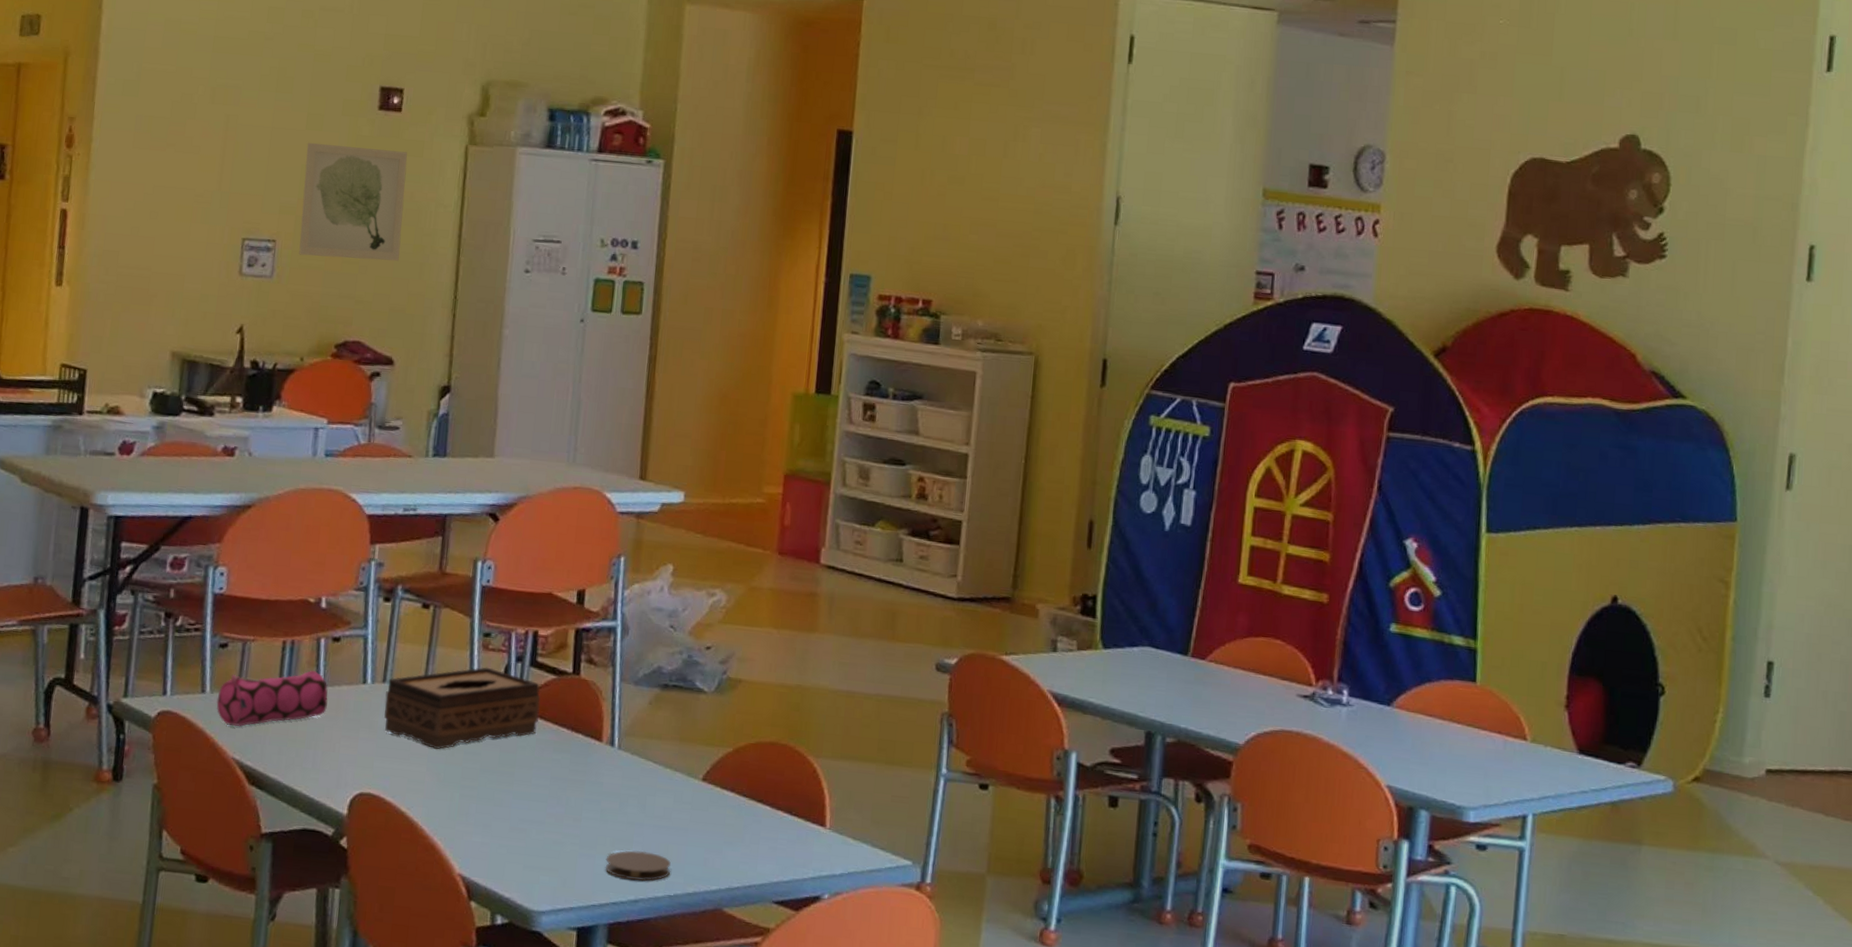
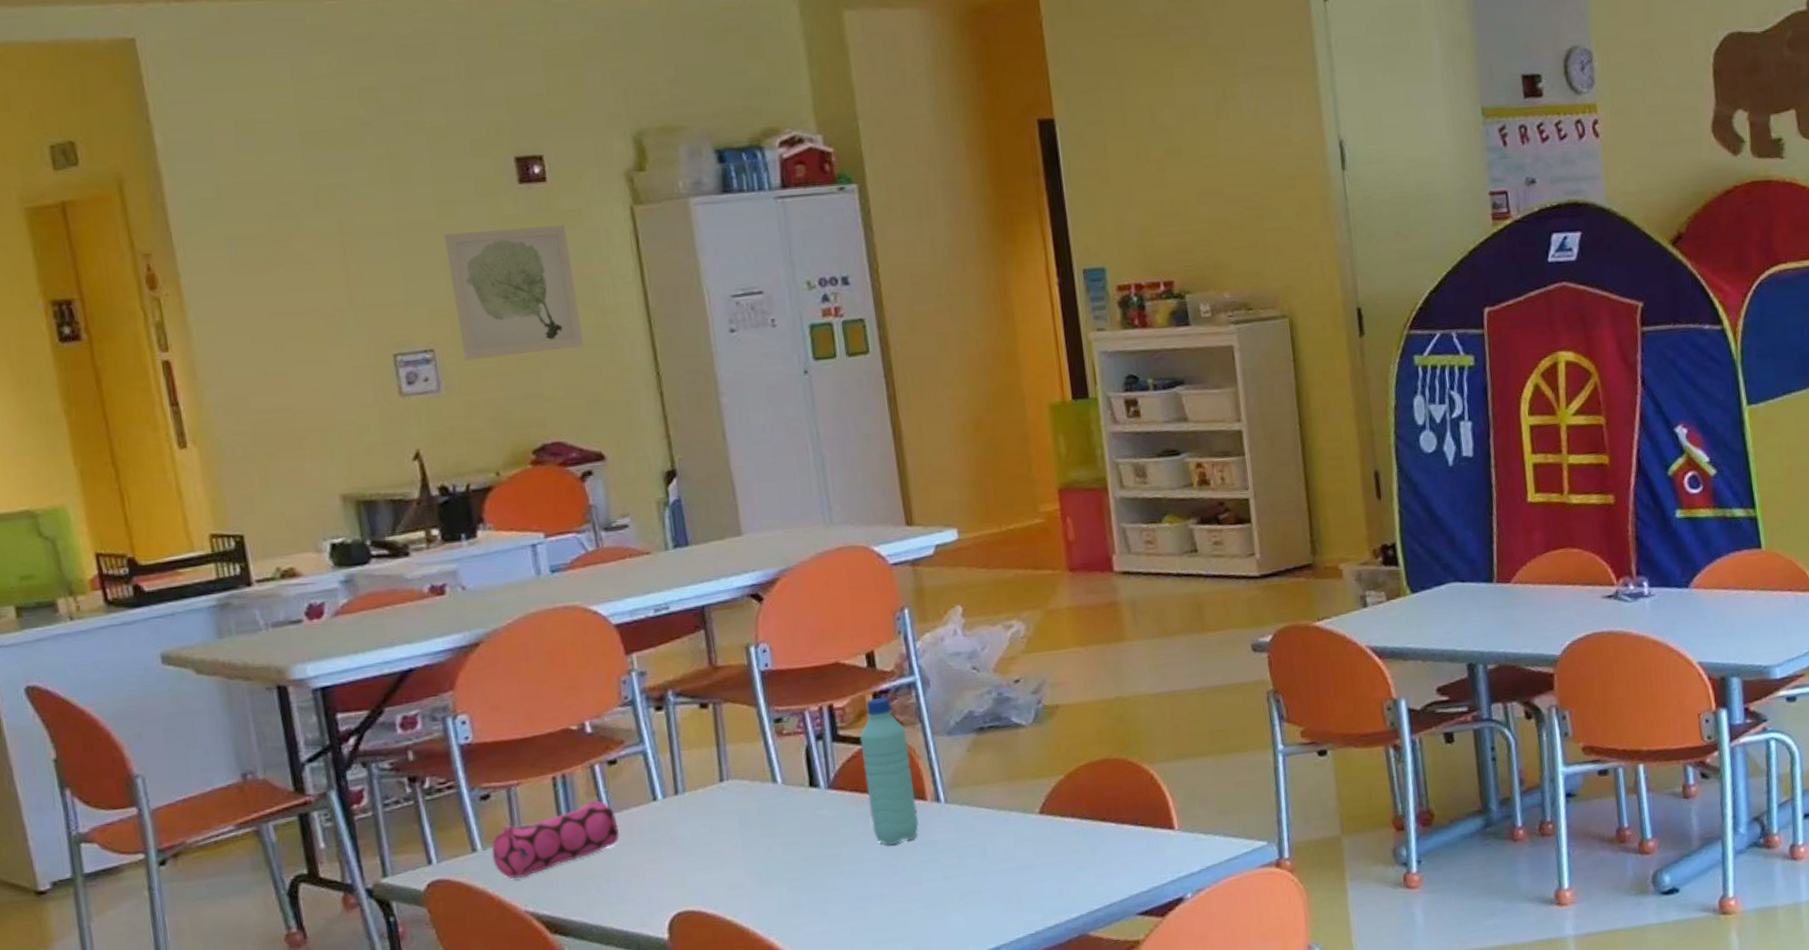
tissue box: present [384,667,541,749] -> none [681,753,854,849]
water bottle: none [548,634,598,777] -> present [859,697,919,845]
coaster: present [605,850,671,882] -> none [957,897,1026,930]

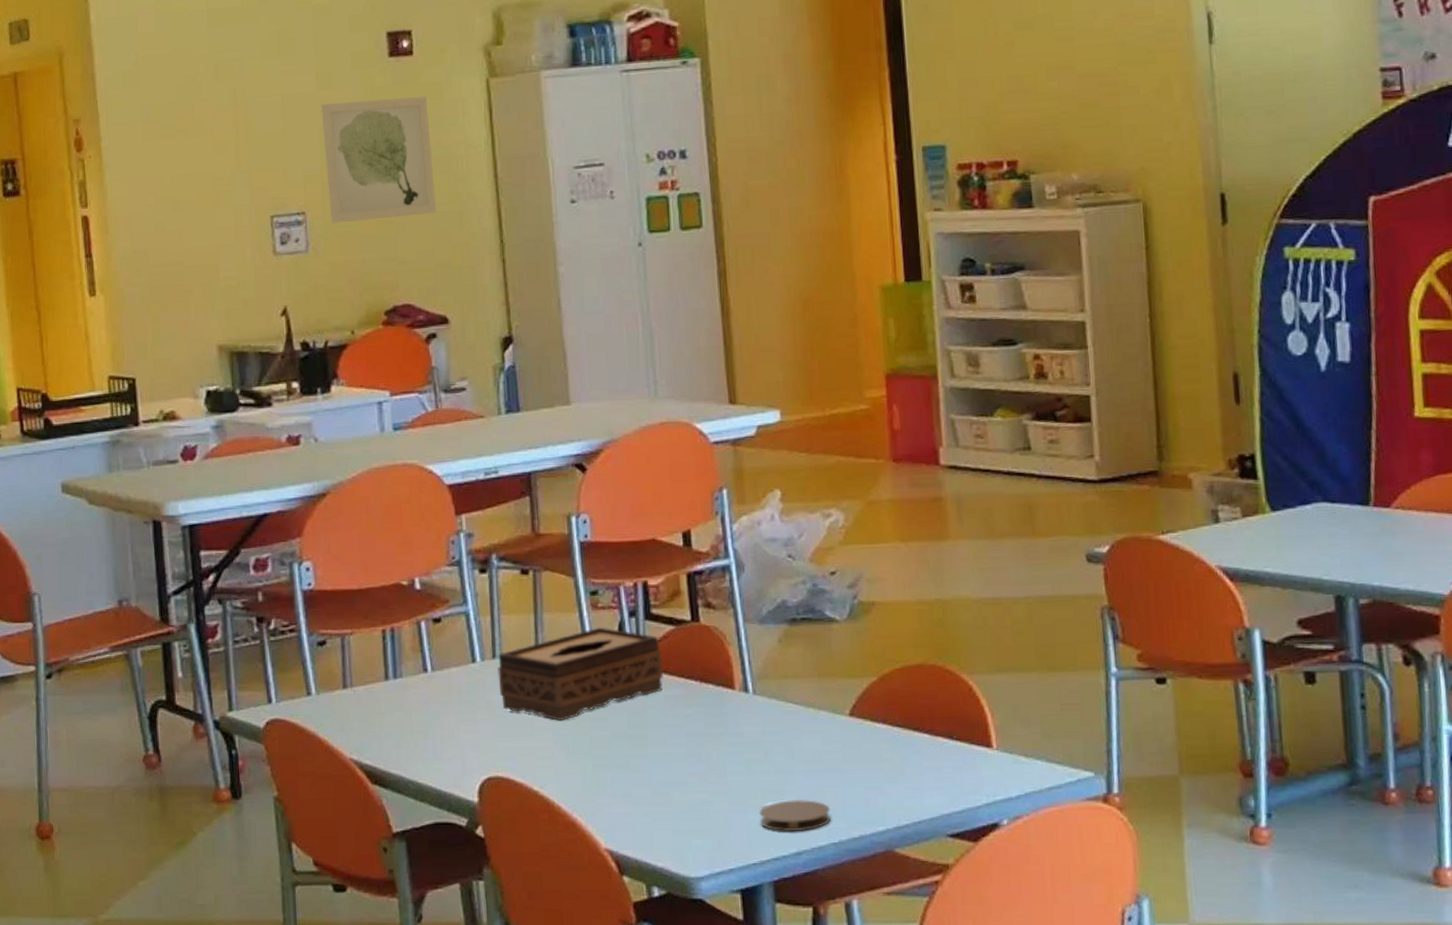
pencil case: present [491,799,620,879] -> none [324,655,439,726]
tissue box: none [681,753,854,849] -> present [498,627,664,721]
water bottle: present [859,697,919,845] -> none [671,579,725,732]
coaster: none [957,897,1026,930] -> present [759,799,830,832]

